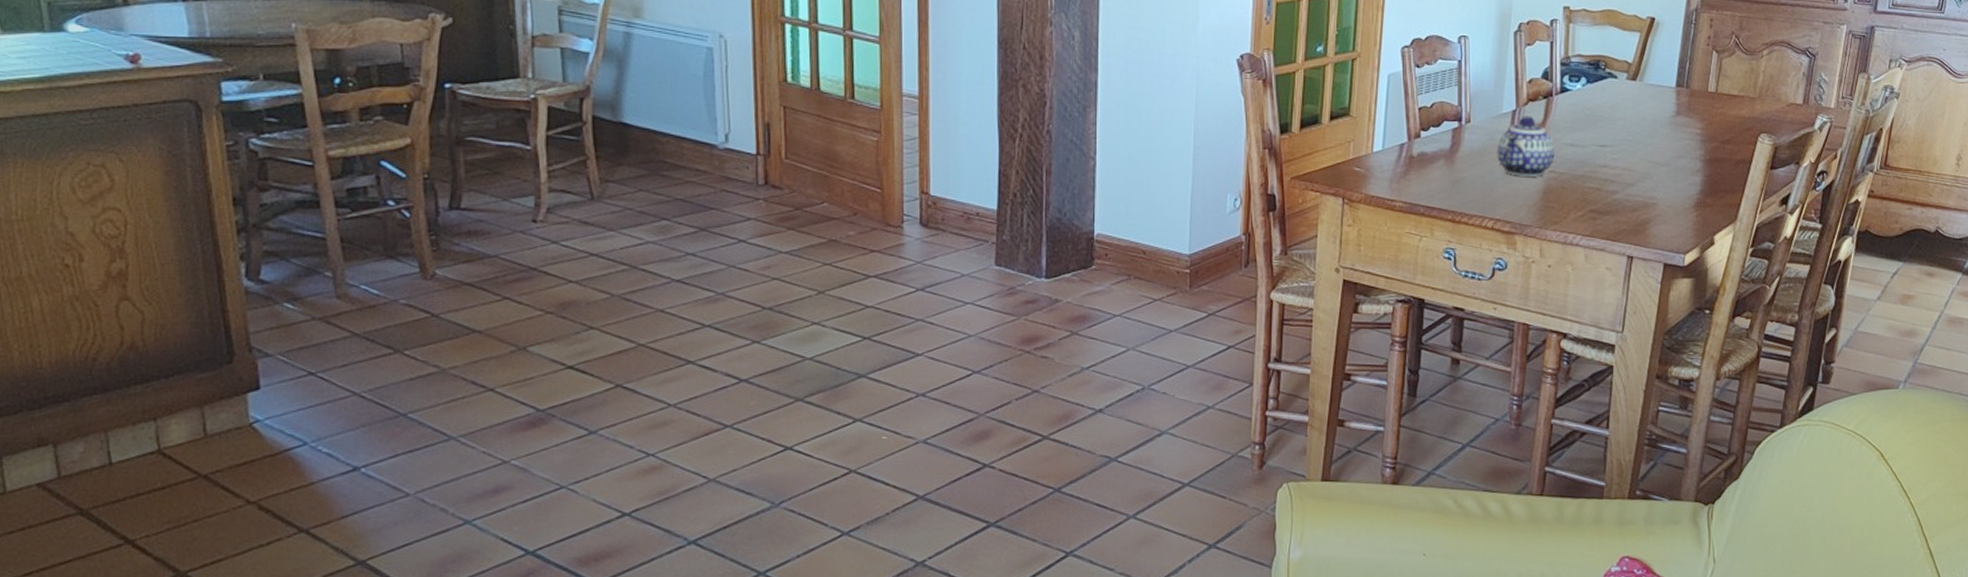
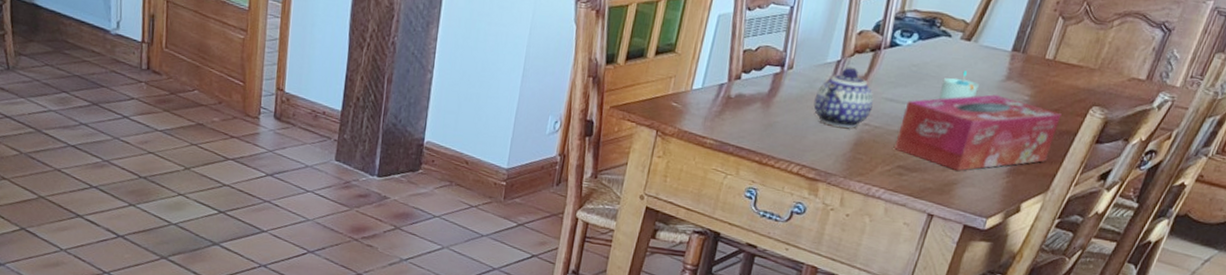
tissue box: none [1583,131,1734,210] -> present [894,94,1062,172]
cup: none [1616,110,1652,141] -> present [938,70,979,100]

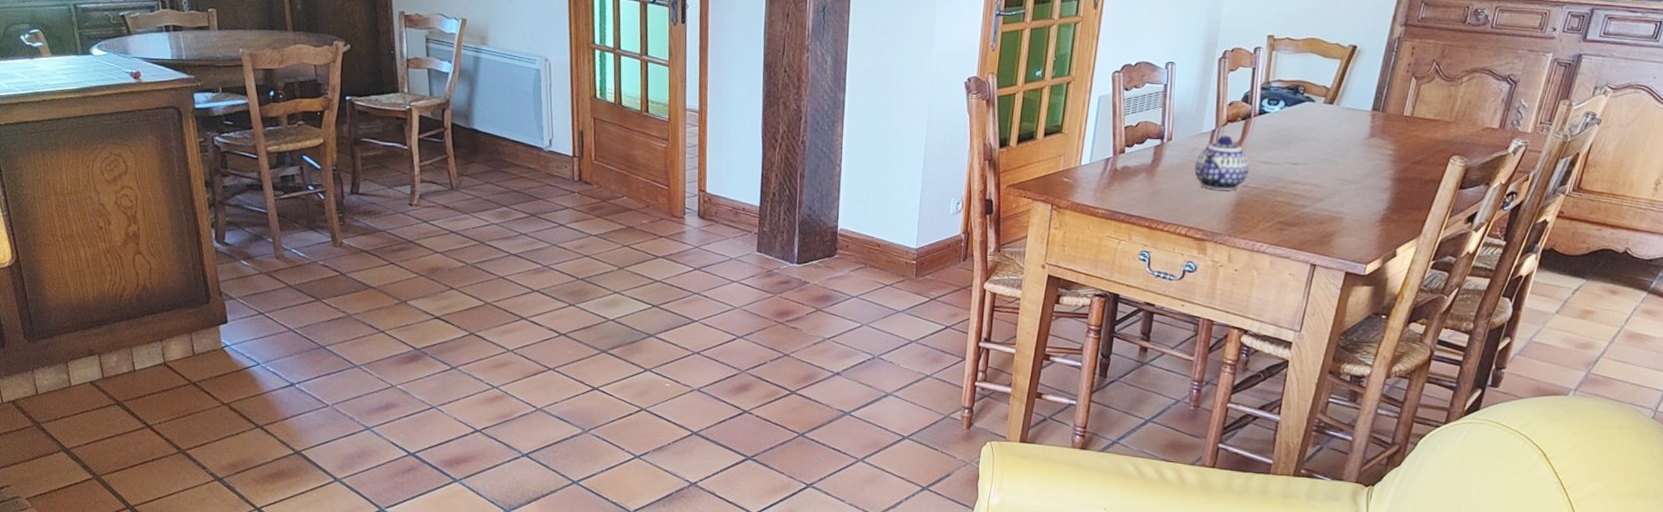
tissue box: present [894,94,1062,172] -> none [1273,151,1425,223]
cup: present [938,70,979,100] -> none [1309,131,1345,159]

